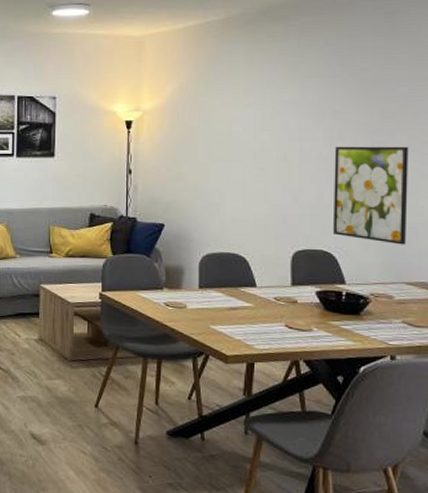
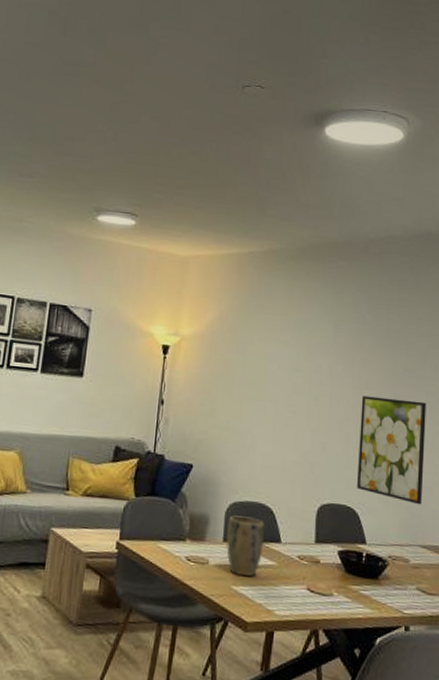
plant pot: none [201,265,240,318] -> present [226,515,266,577]

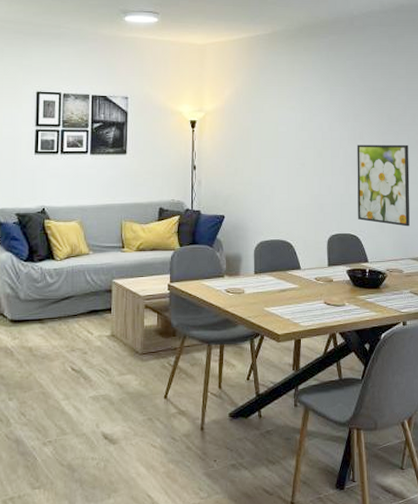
plant pot: present [226,515,266,577] -> none [256,252,288,299]

